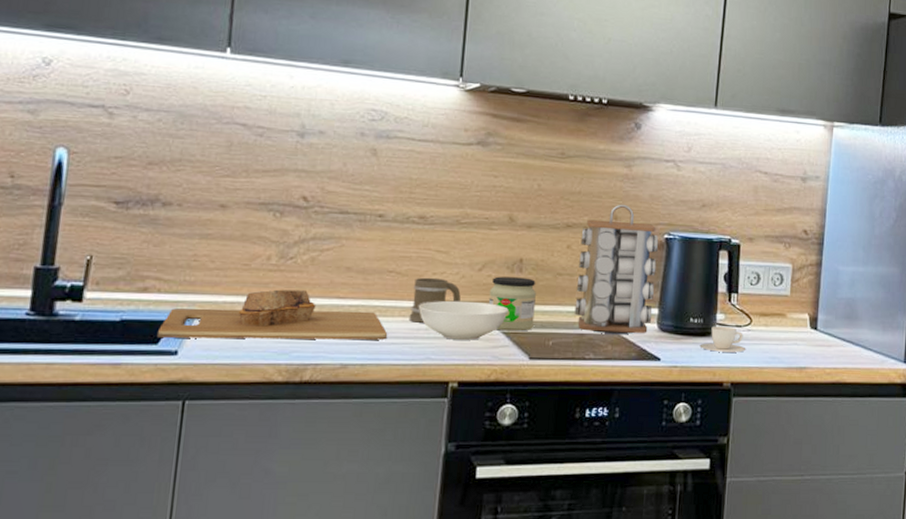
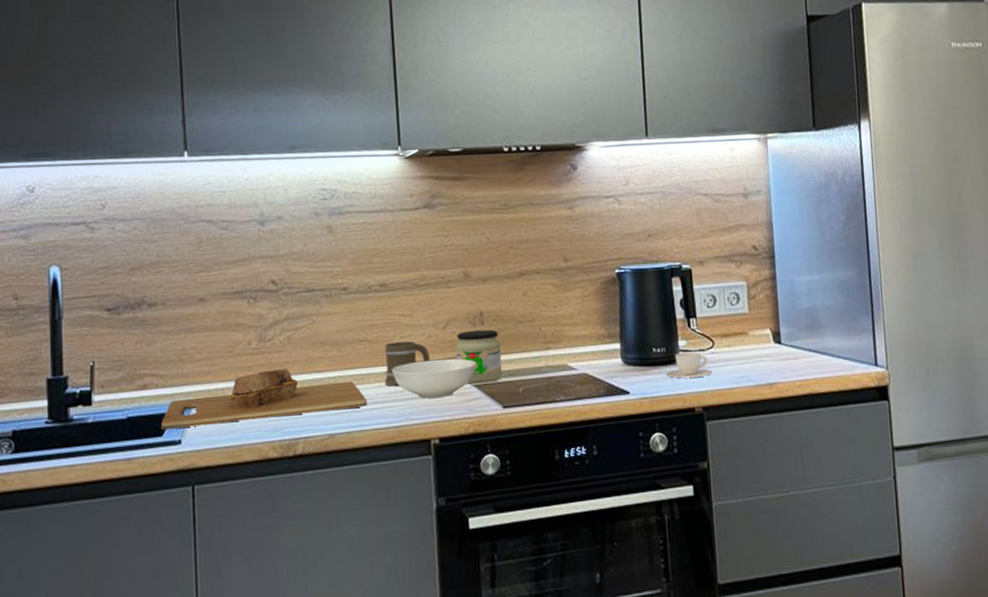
spice rack: present [574,204,658,334] -> none [534,245,616,374]

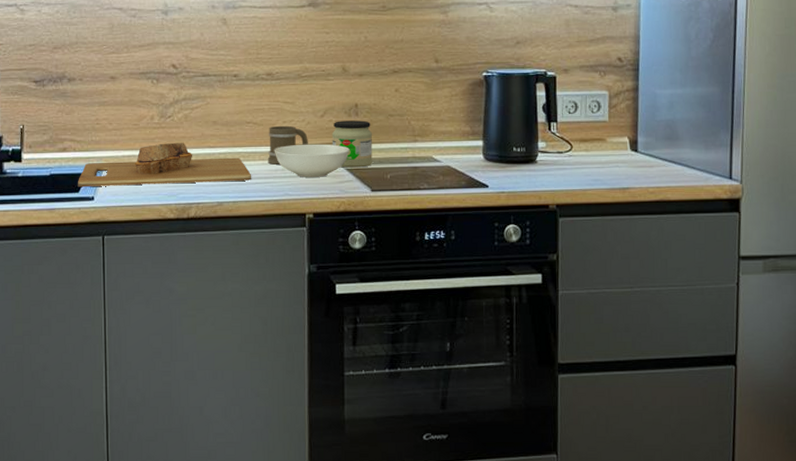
cup: present [666,351,713,379] -> none [524,153,569,177]

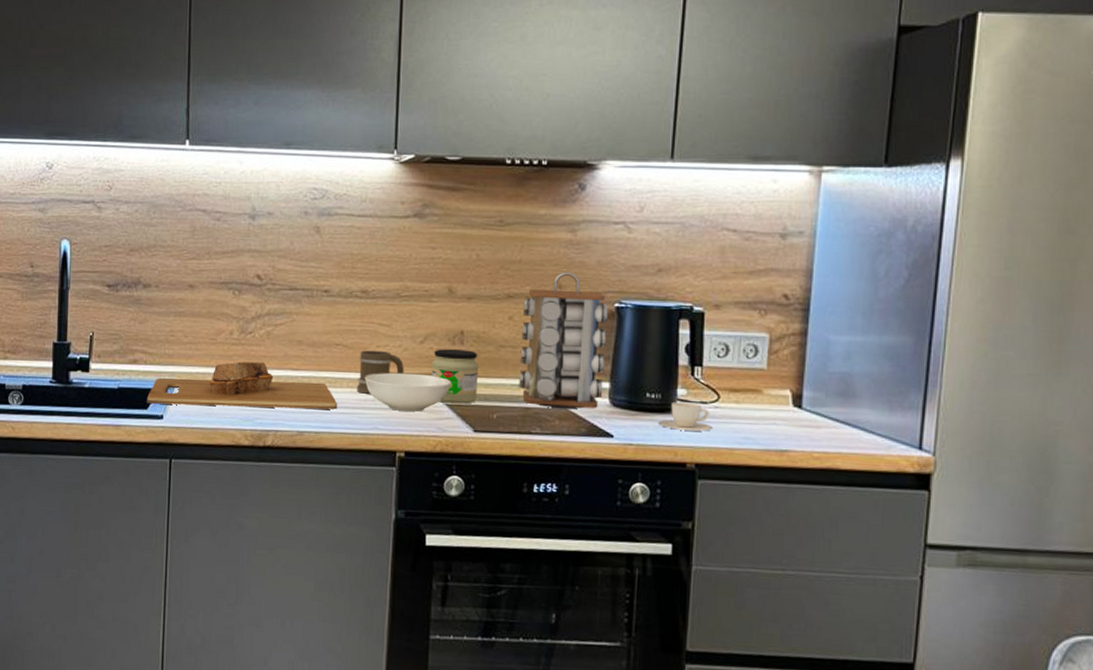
spice rack: none [406,48,478,165] -> present [519,272,608,409]
cup: none [524,153,569,177] -> present [658,402,713,432]

